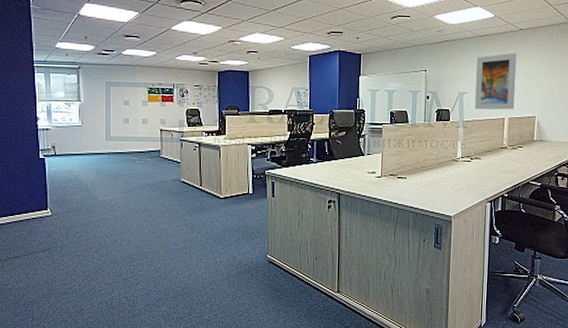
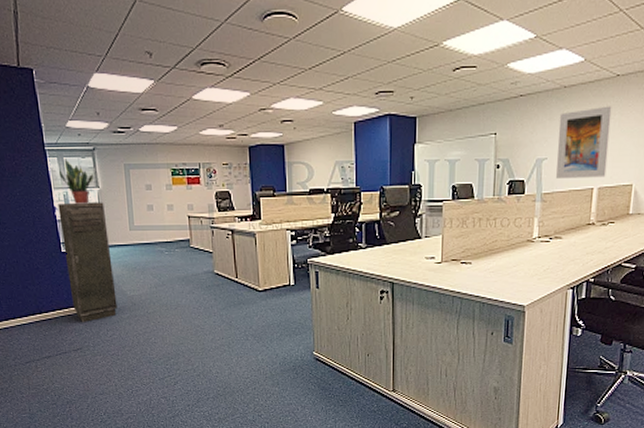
storage cabinet: none [40,113,88,225] -> present [58,202,118,323]
potted plant: none [44,75,76,115] -> present [58,159,94,204]

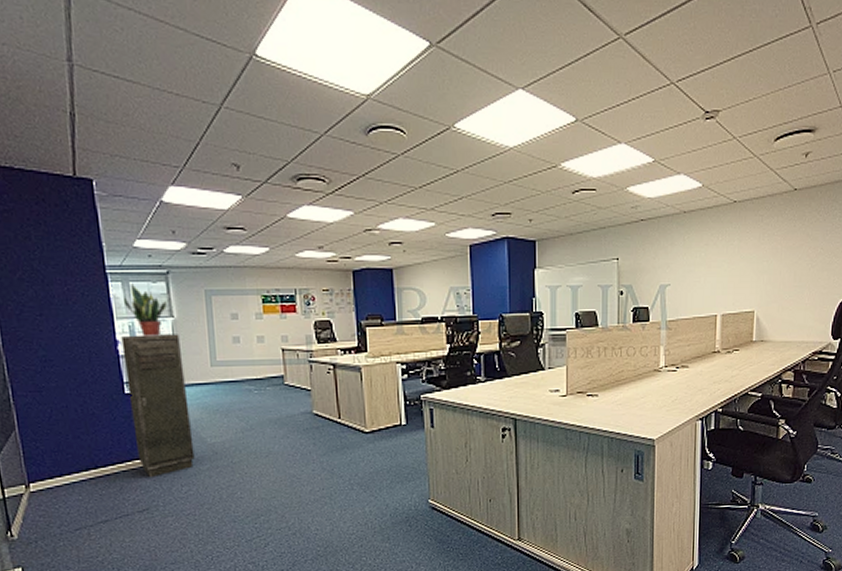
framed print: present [556,106,612,180] -> none [680,232,731,306]

